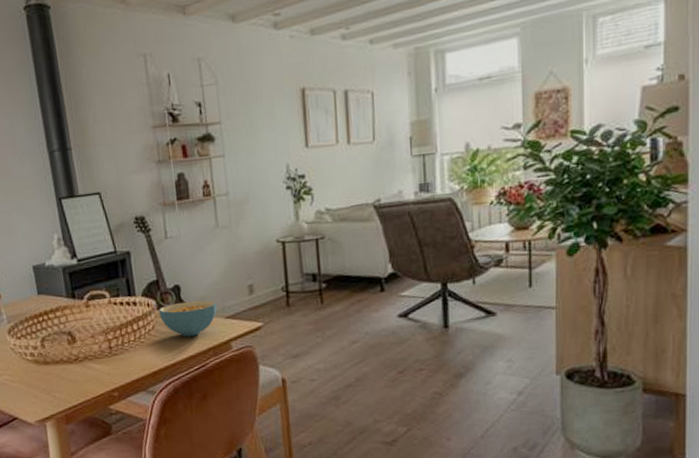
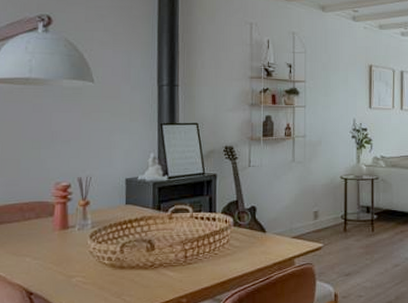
cereal bowl: present [159,300,217,337] -> none [235,221,287,252]

